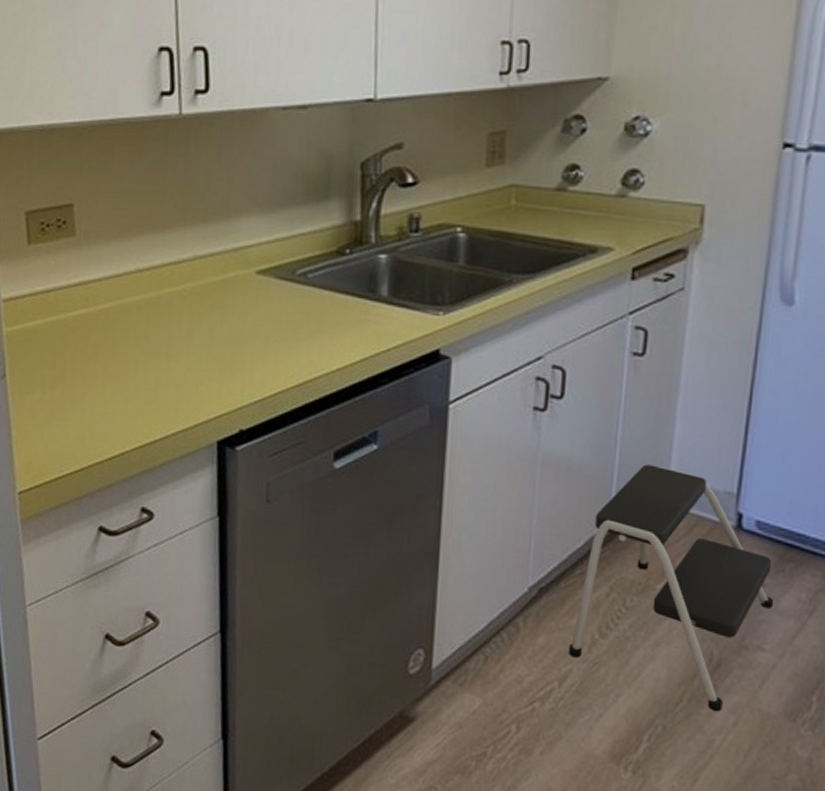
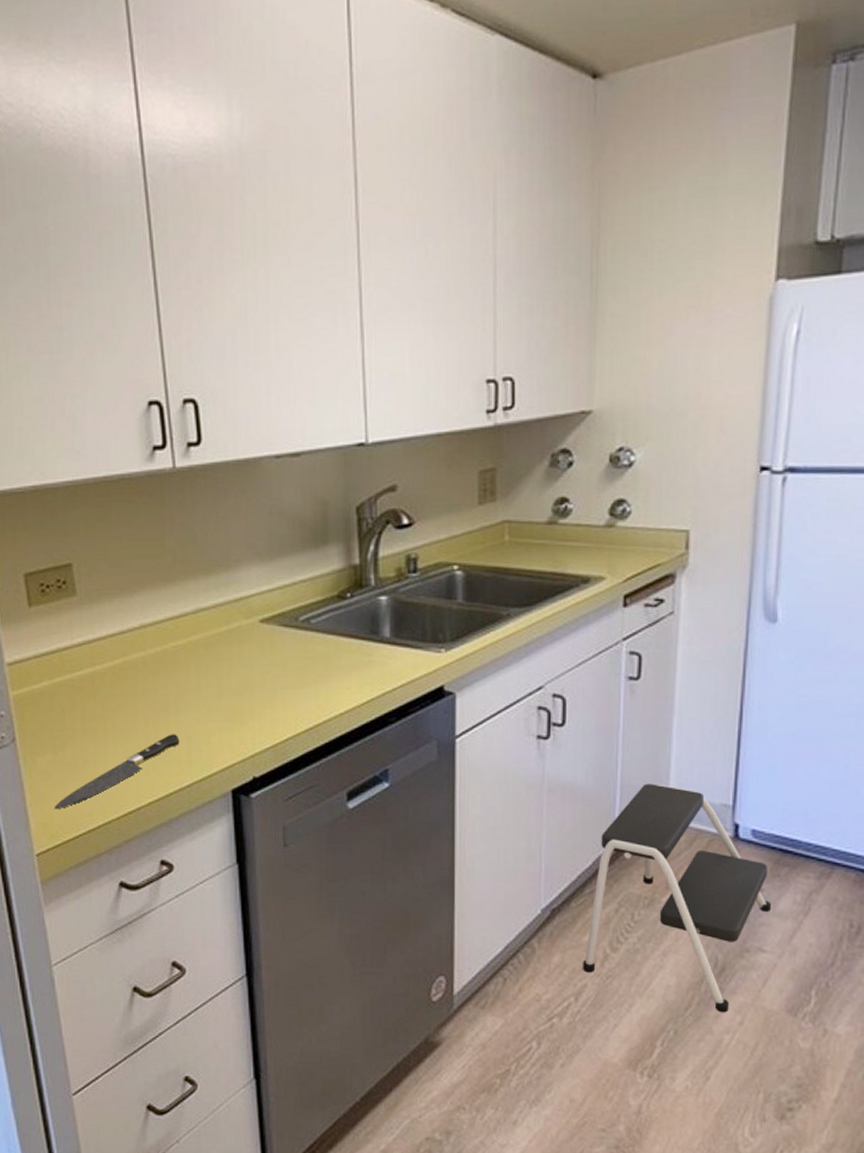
knife: none [39,380,168,449] -> present [55,734,180,810]

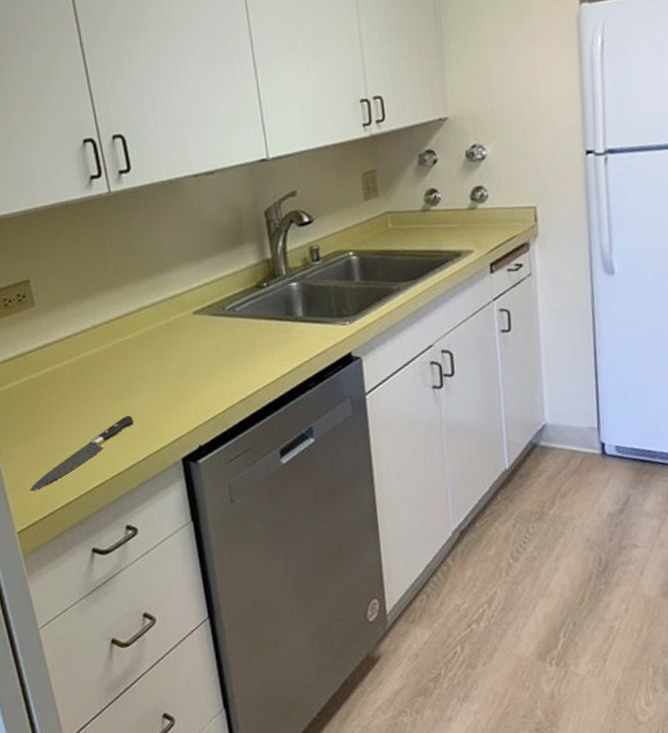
step stool: present [583,784,772,1013] -> none [491,416,640,603]

